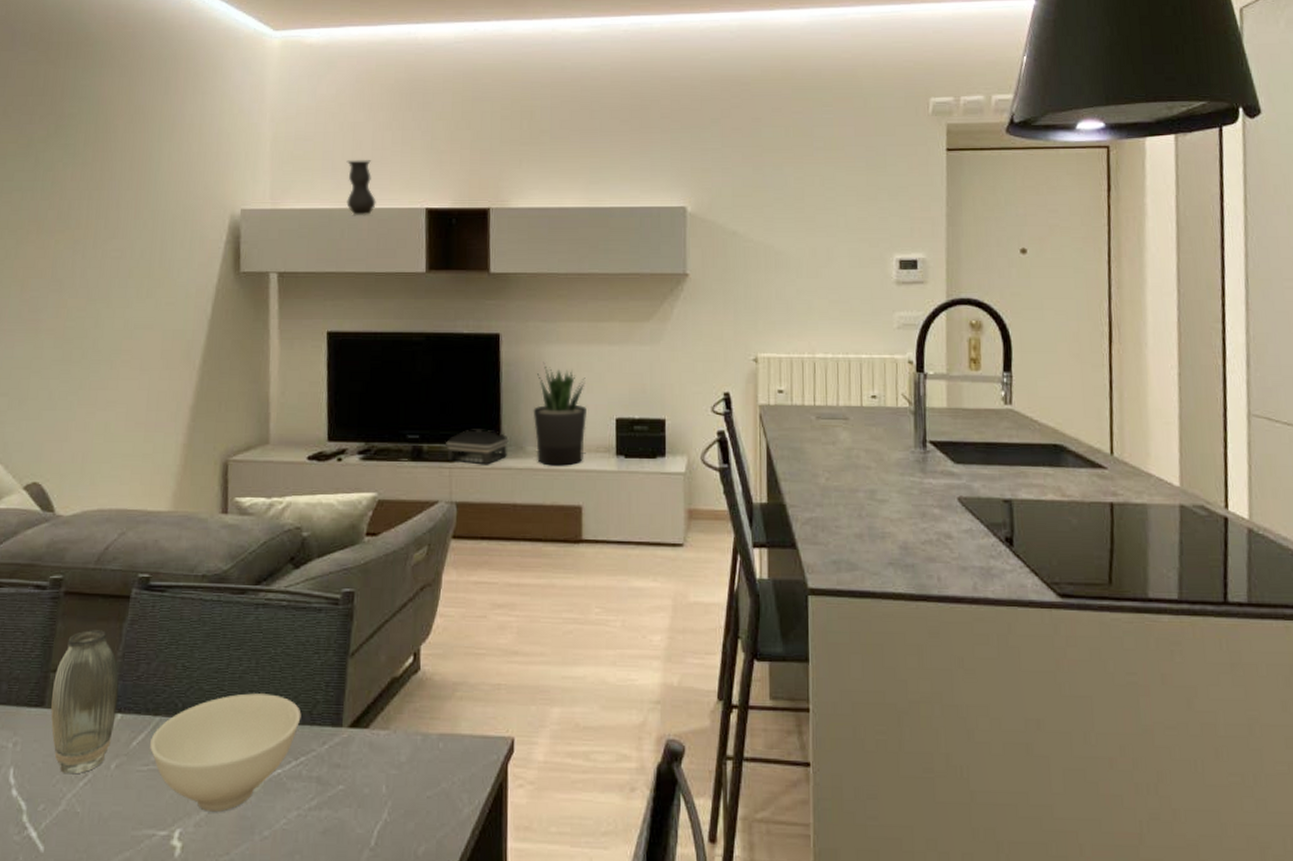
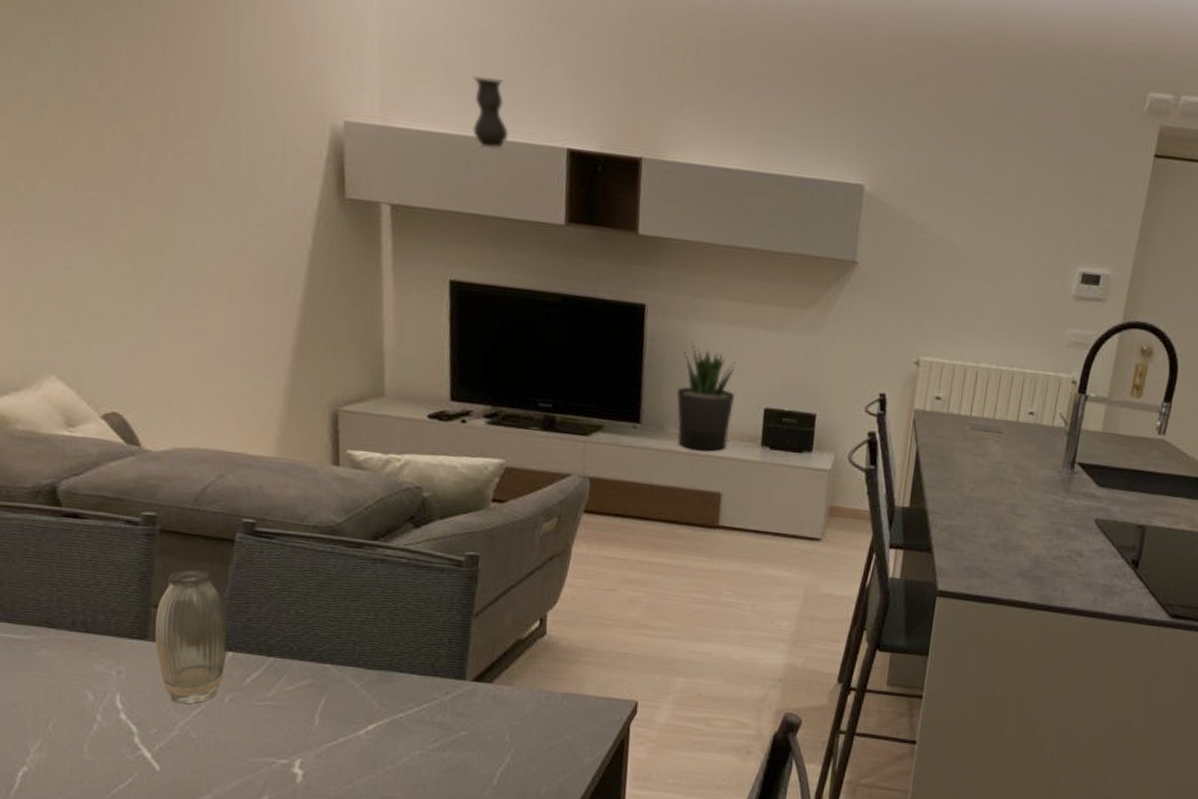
bowl: present [150,693,302,812] -> none [265,642,424,747]
wireless router: present [446,429,509,465] -> none [581,403,649,443]

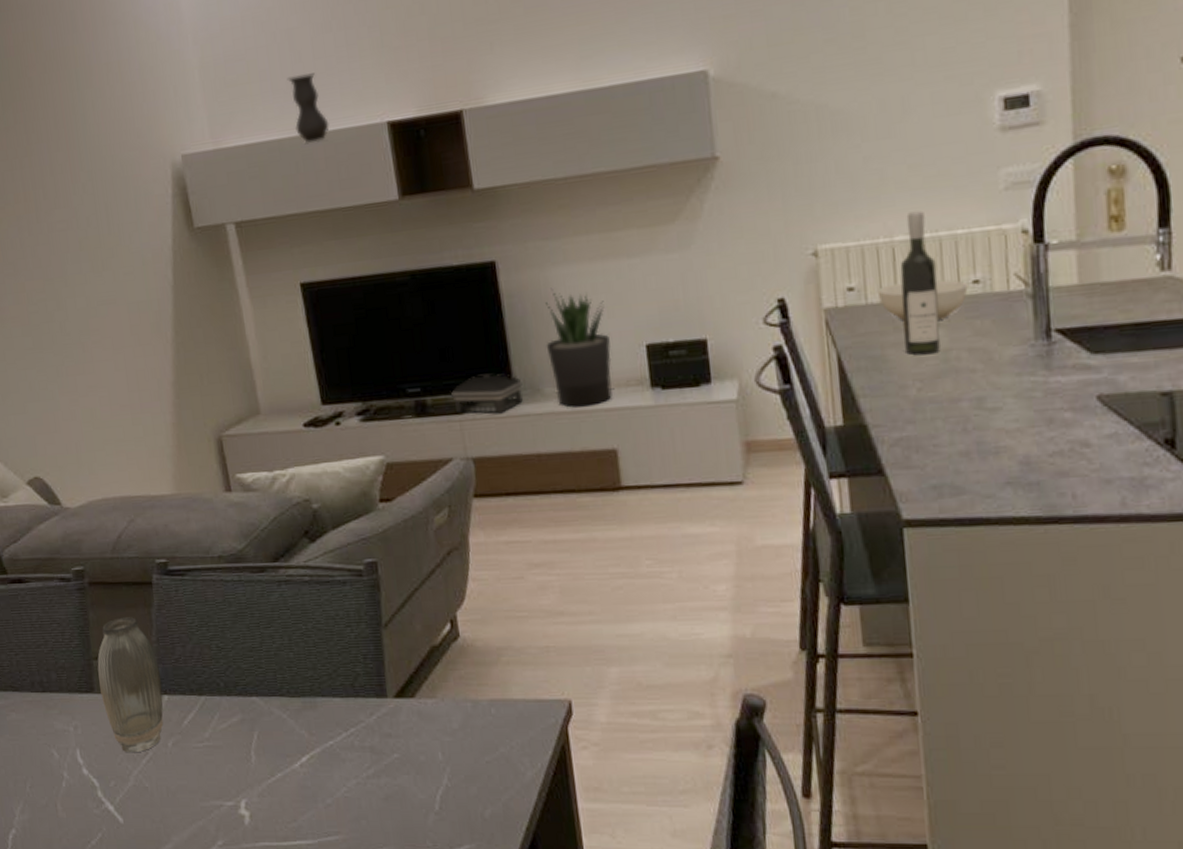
wireless router: none [581,403,649,443] -> present [451,373,523,414]
bowl: none [957,401,1025,438] -> present [877,279,968,320]
bottle: none [967,346,1006,464] -> present [900,210,940,356]

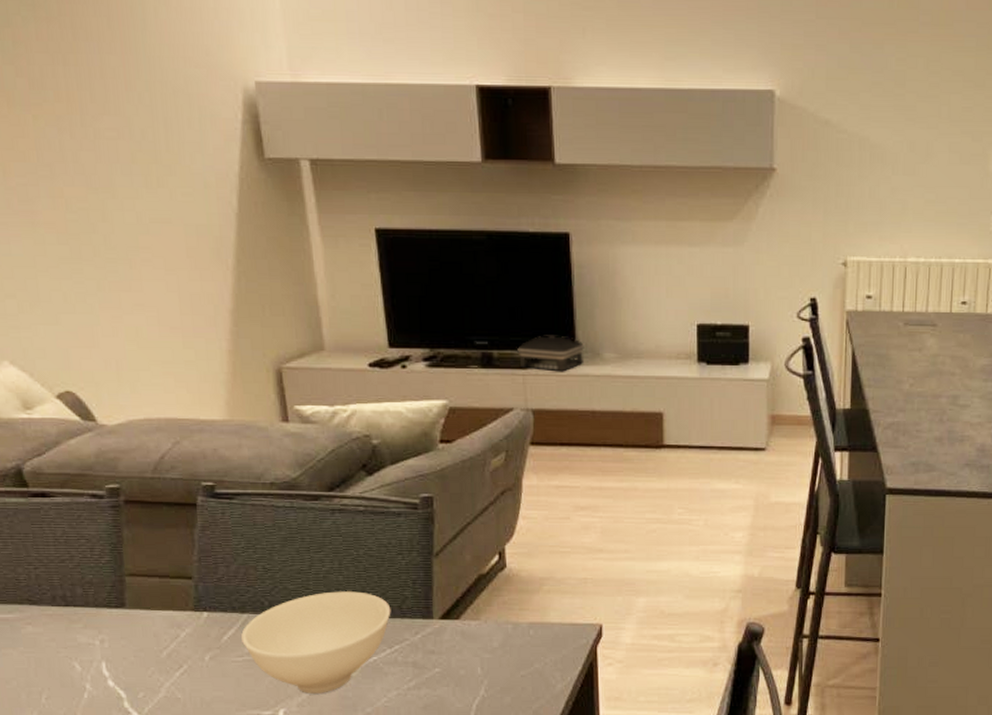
vase: present [97,617,164,753] -> none [130,536,202,666]
bowl: none [200,669,344,782] -> present [241,591,391,694]
vase: present [287,73,329,144] -> none [376,23,417,94]
planter: present [546,287,612,407] -> none [609,264,666,373]
bowl: present [877,279,968,320] -> none [889,297,958,330]
bottle: present [900,210,940,356] -> none [904,239,936,358]

